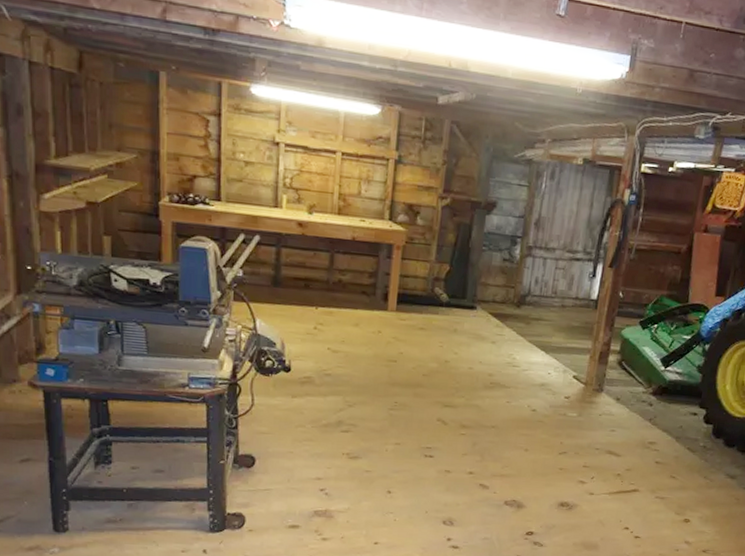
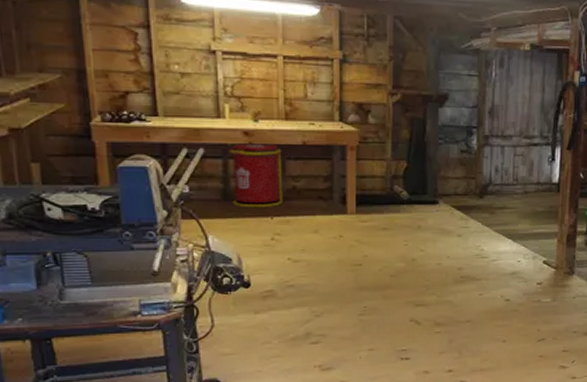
trash can: none [282,233,332,298] -> present [228,143,283,208]

